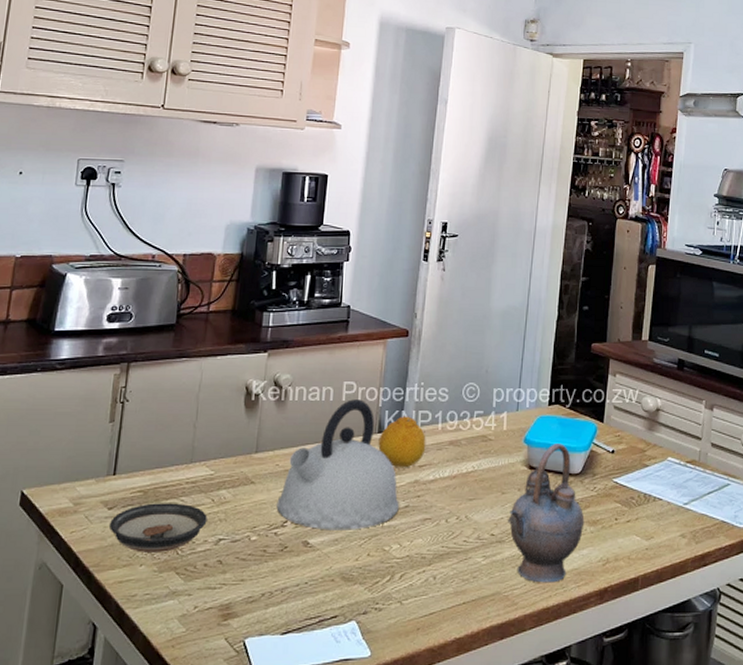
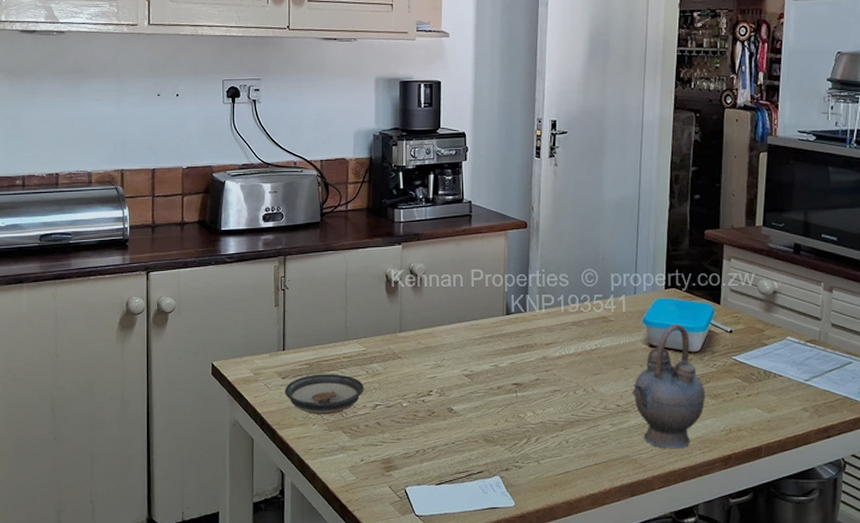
kettle: present [276,399,399,530] -> none [422,285,530,399]
fruit: present [378,416,426,468] -> none [507,300,551,346]

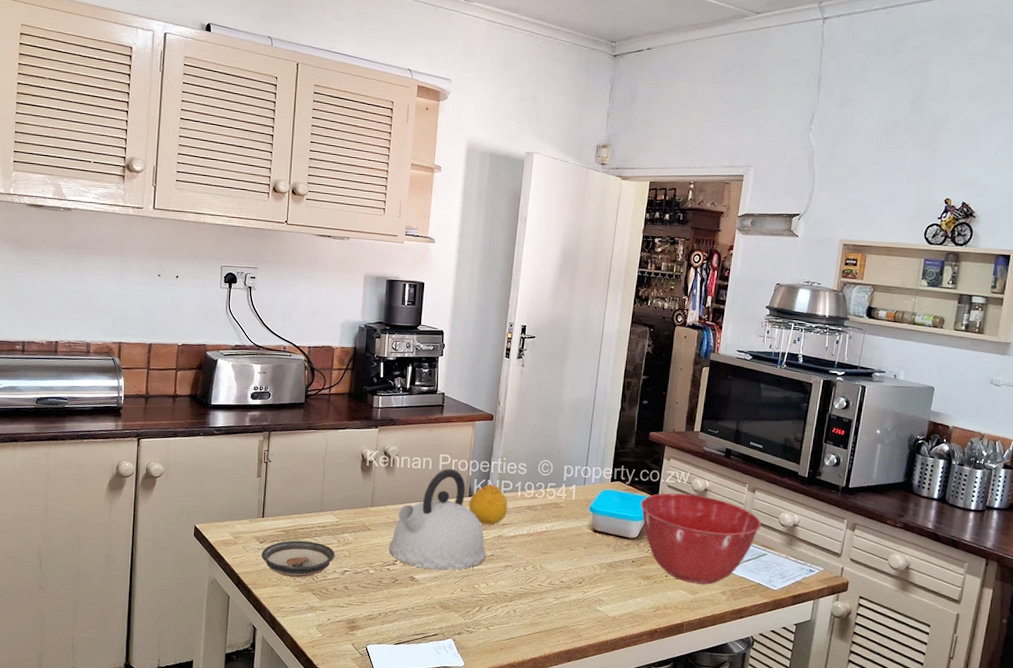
kettle: none [422,285,530,399] -> present [388,469,486,571]
fruit: none [507,300,551,346] -> present [469,484,508,525]
teapot: present [632,324,706,449] -> none [575,513,639,622]
mixing bowl: none [700,298,843,400] -> present [640,493,762,584]

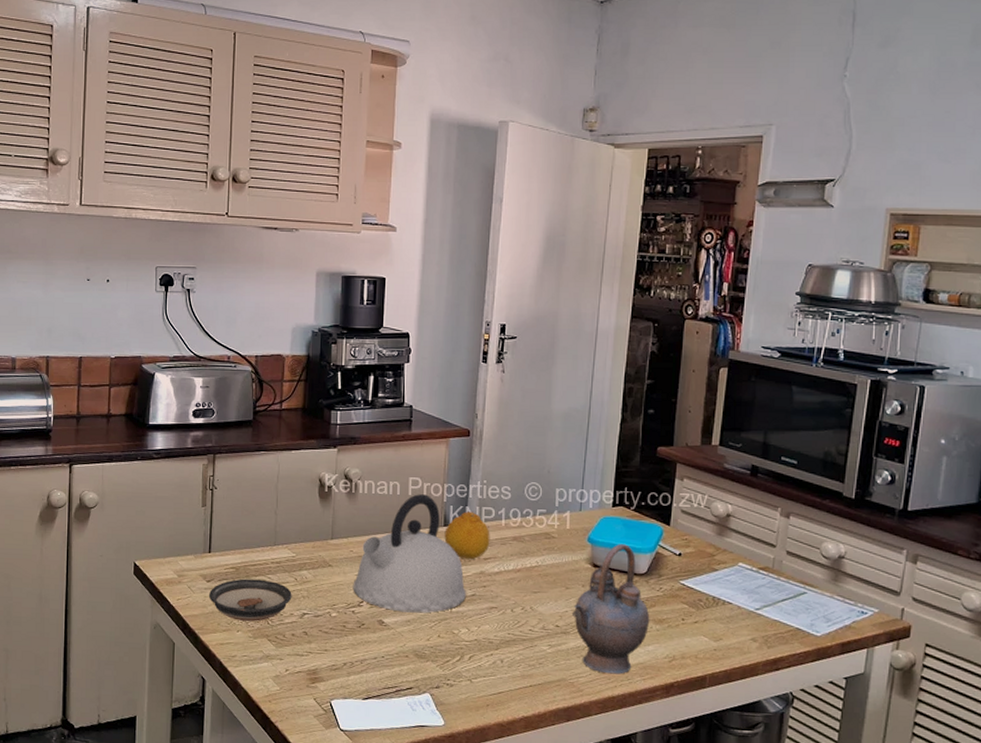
teapot: none [575,513,639,622] -> present [572,544,650,675]
mixing bowl: present [640,493,762,584] -> none [648,519,799,629]

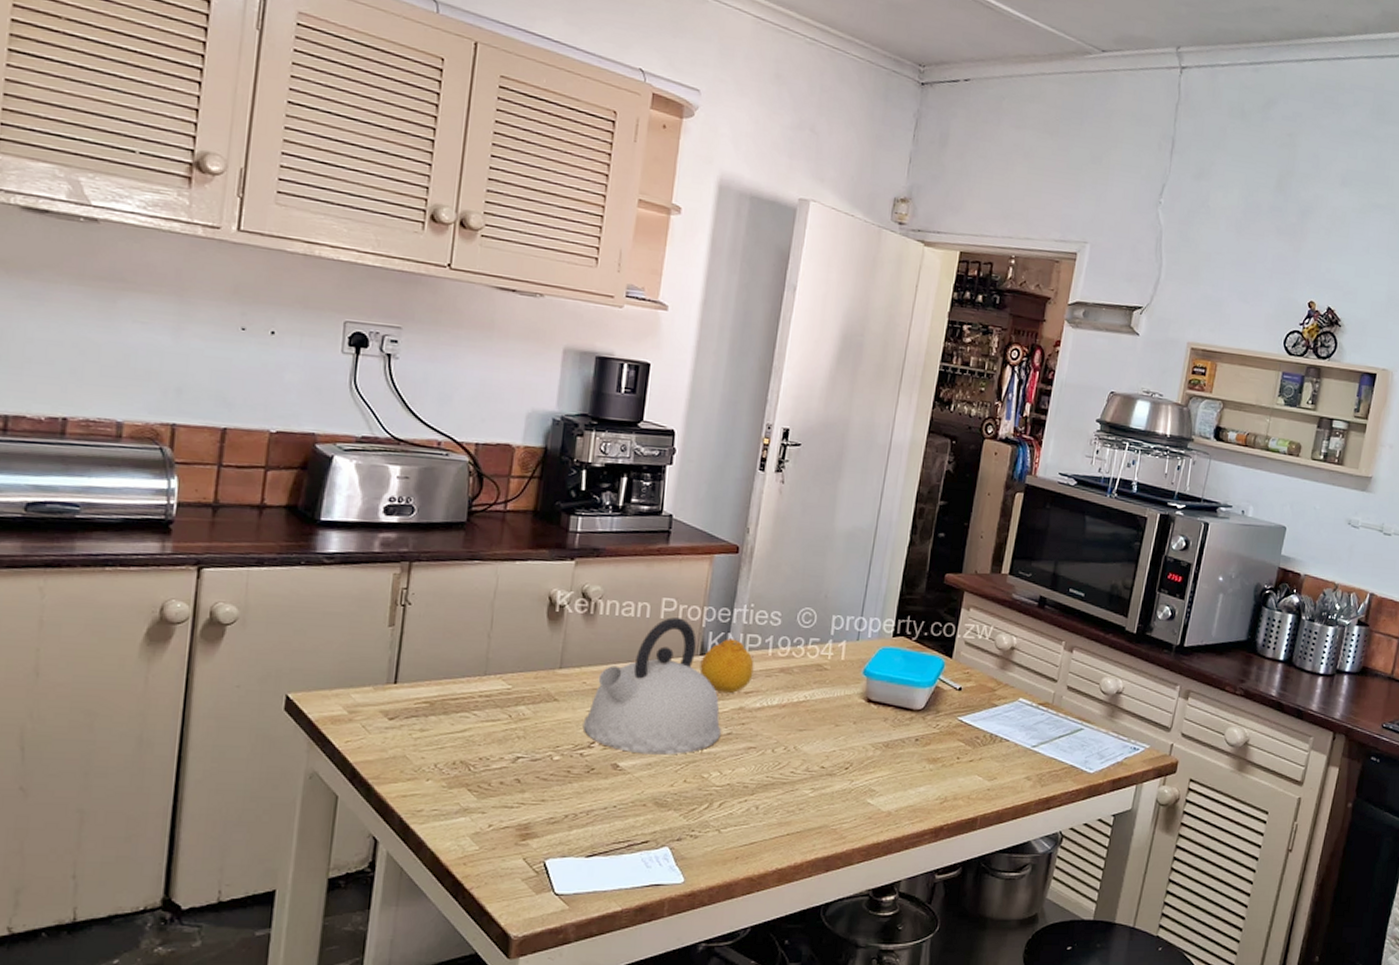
saucer: present [208,578,292,622] -> none [389,715,504,768]
teapot: present [572,544,650,675] -> none [840,677,924,819]

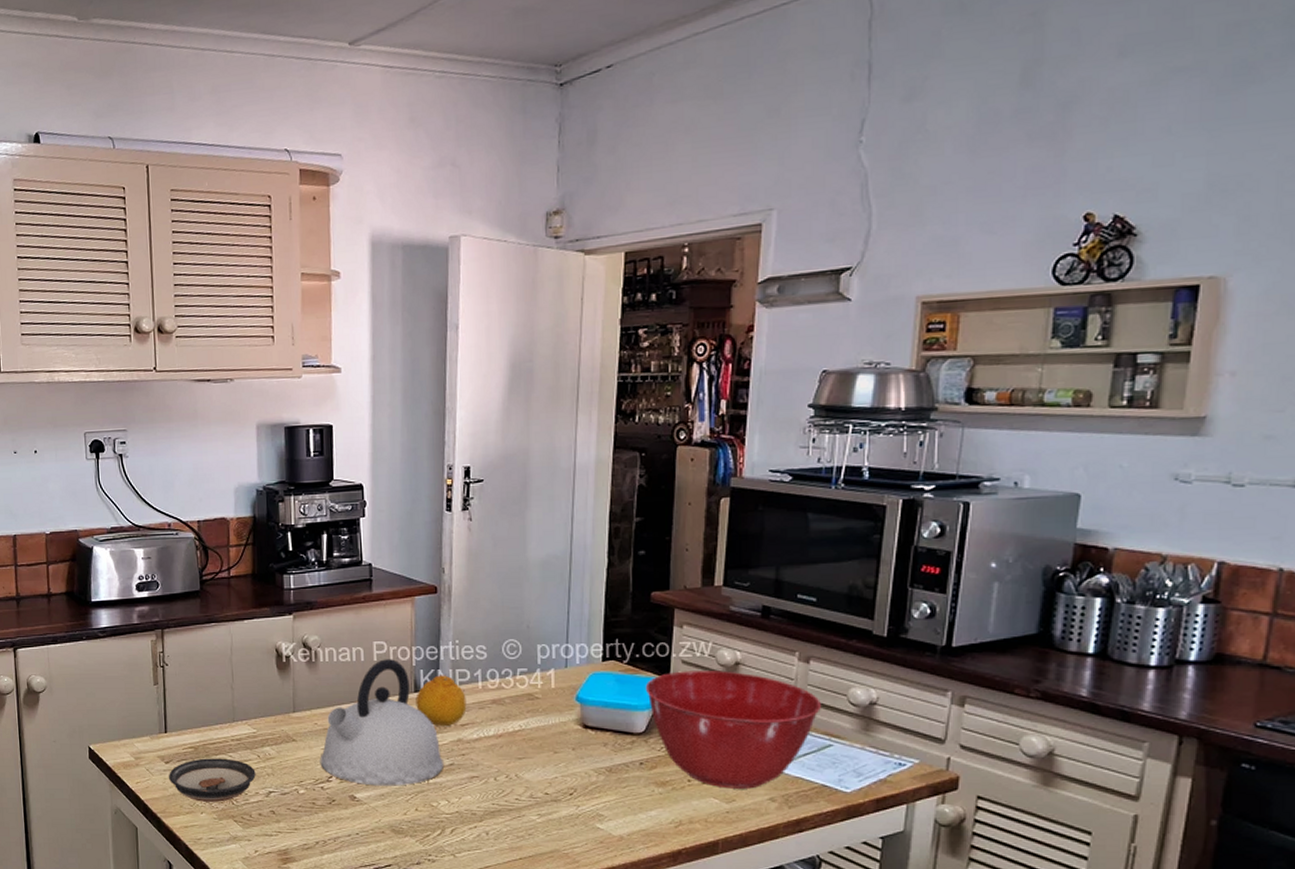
saucer: none [389,715,504,768] -> present [168,758,256,802]
mixing bowl: none [929,651,1079,768] -> present [645,671,822,789]

